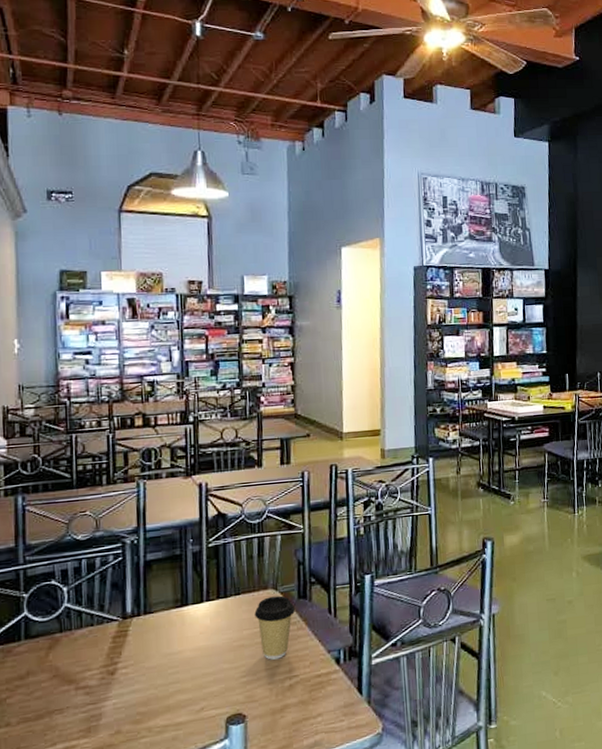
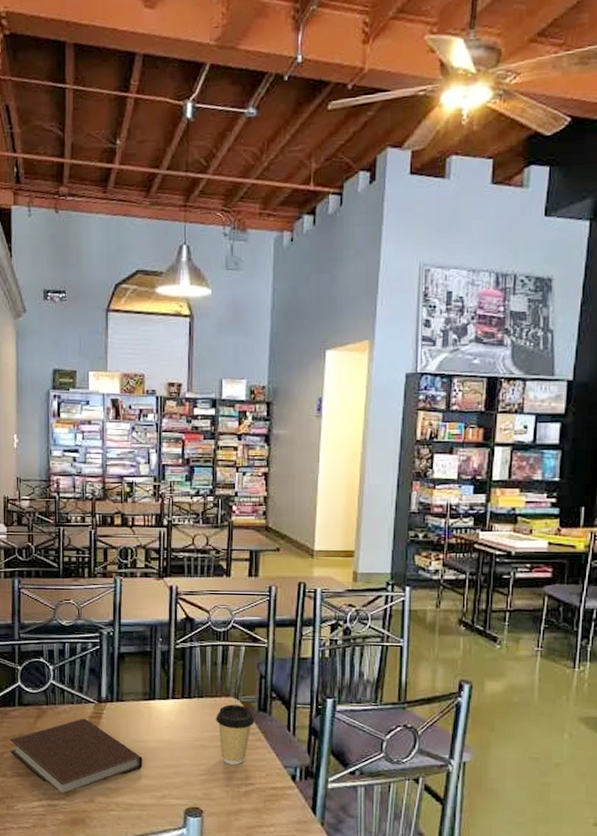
notebook: none [14,639,177,731] -> present [9,718,143,794]

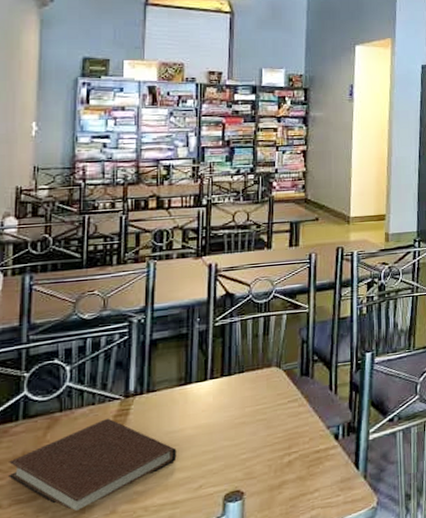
coffee cup: present [216,704,255,765] -> none [257,373,298,437]

